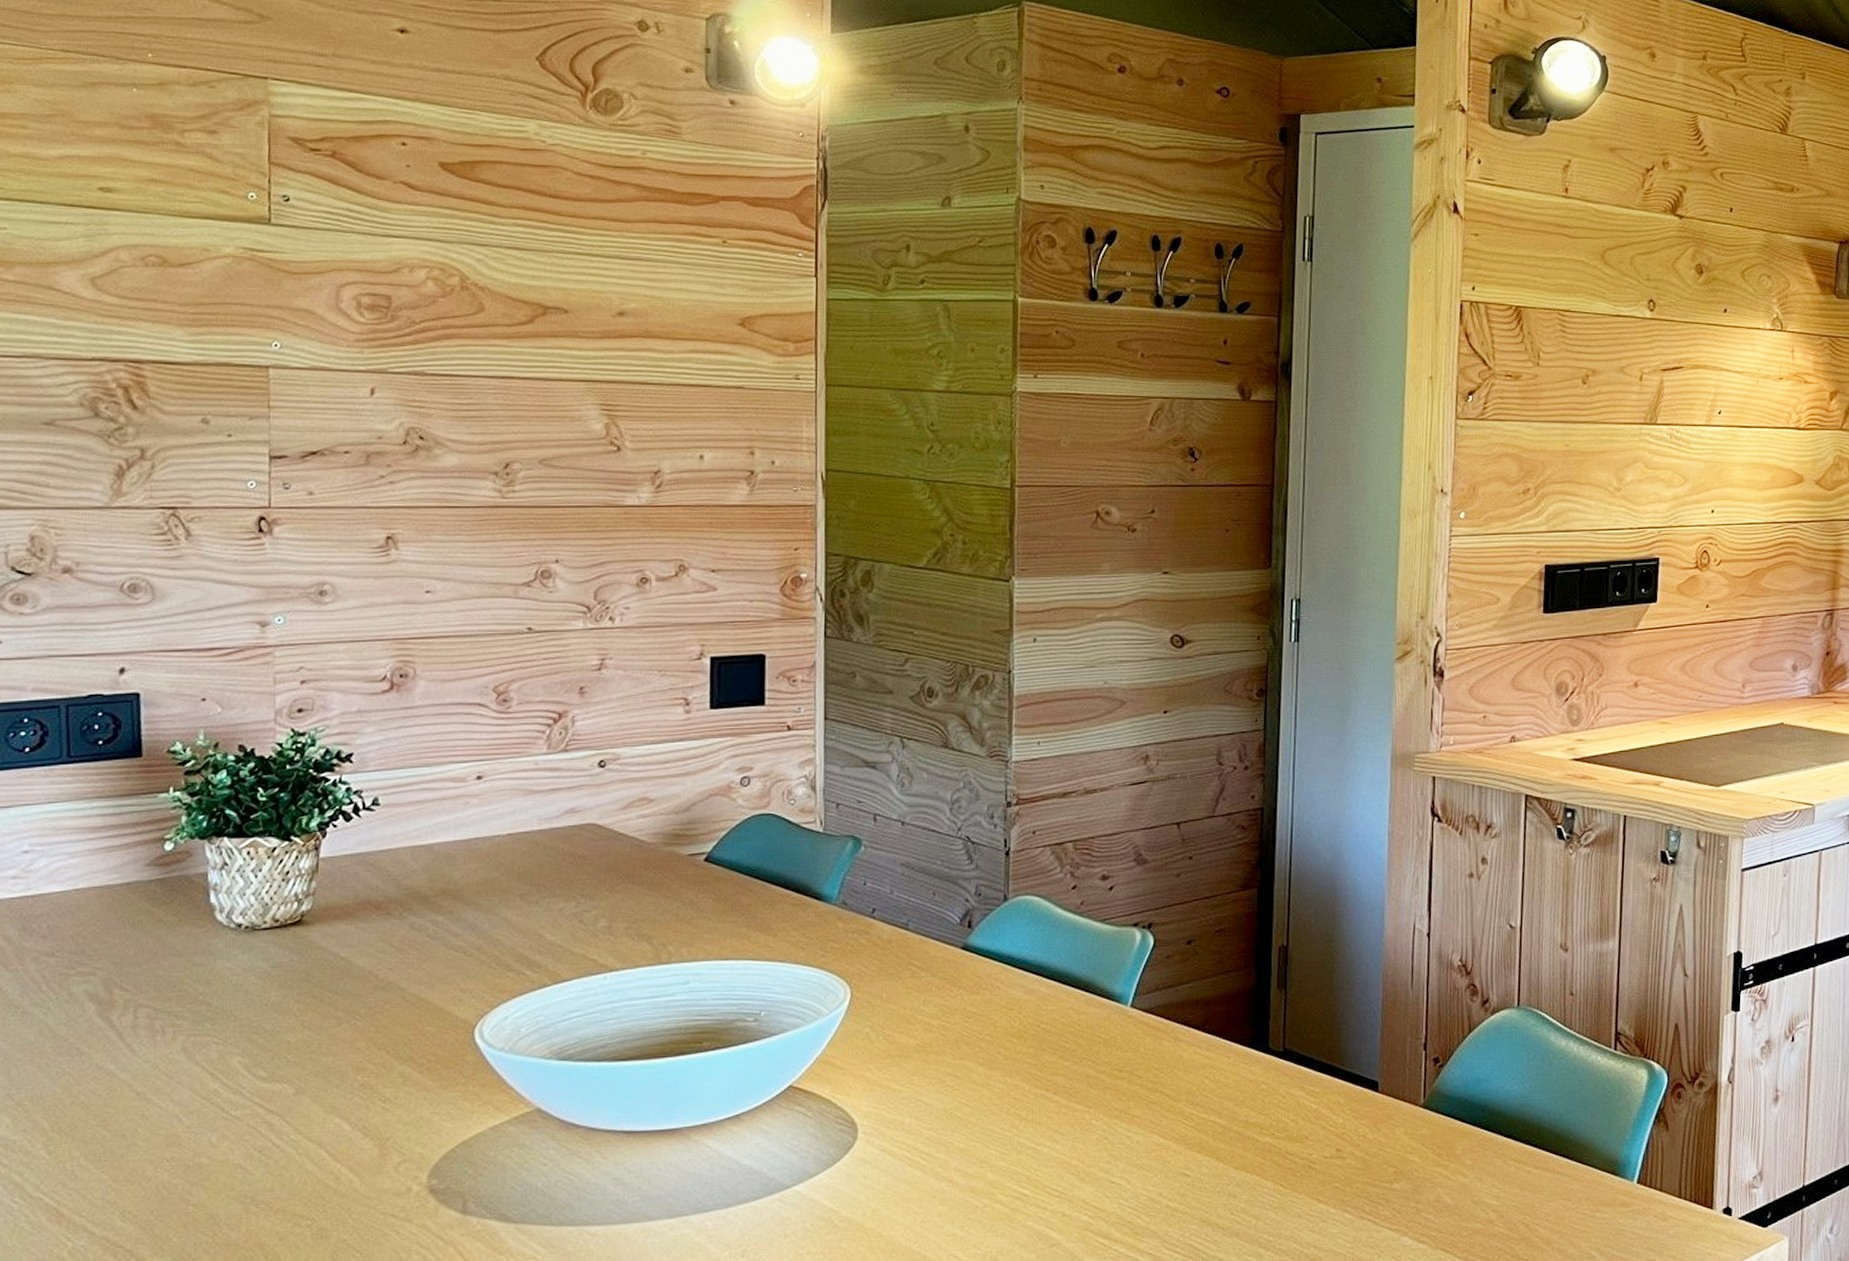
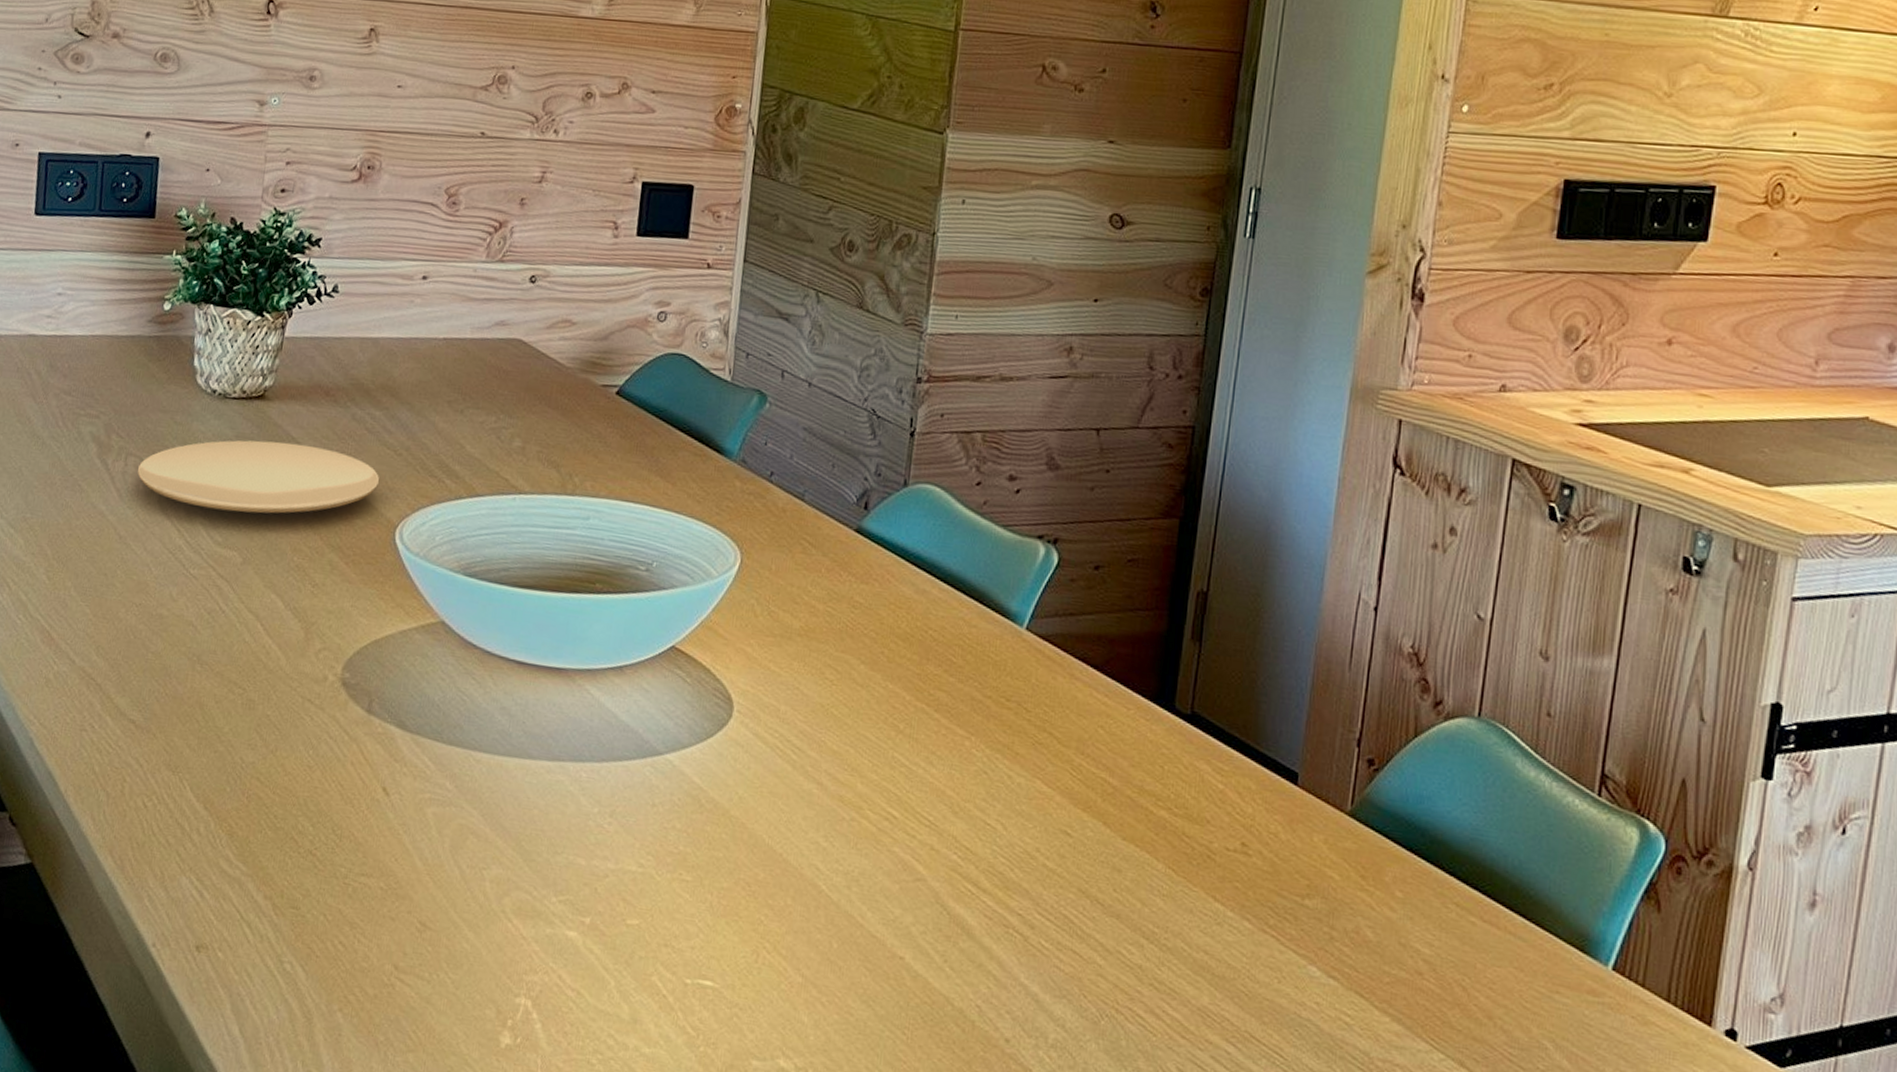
plate: none [151,962,449,1046] -> present [137,440,379,514]

